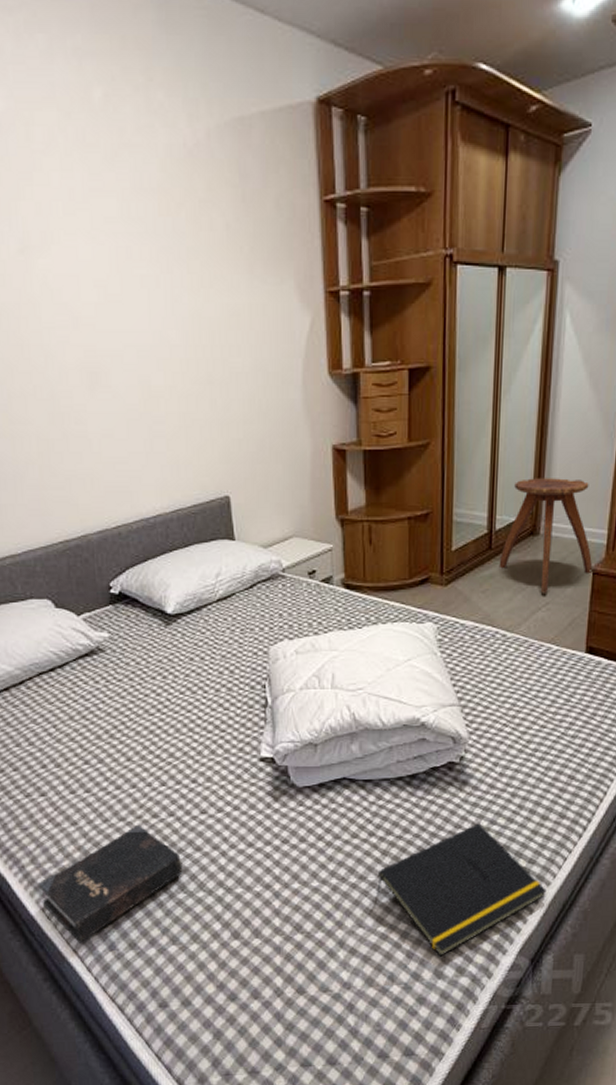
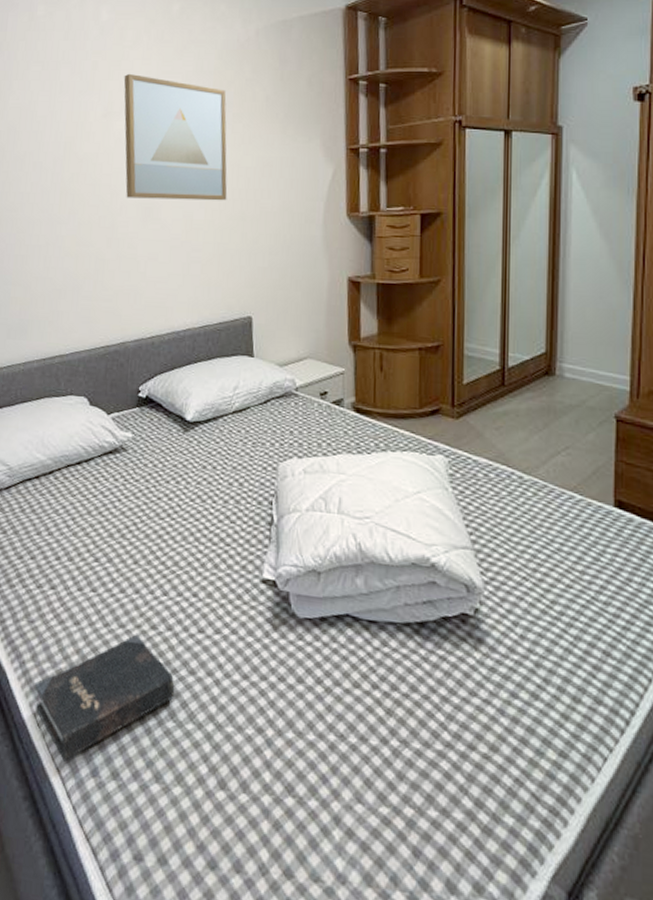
wall art: none [39,190,189,361] -> present [123,73,228,201]
notepad: present [376,823,547,957] -> none [378,693,584,864]
stool: present [499,478,593,594] -> none [512,319,616,438]

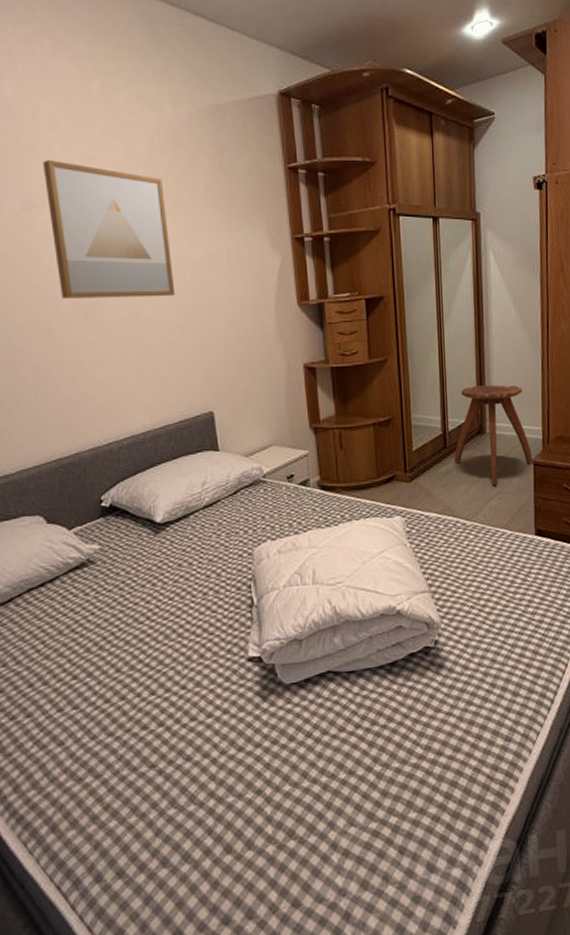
hardback book: present [35,634,175,762] -> none [21,738,173,878]
stool: none [512,319,616,438] -> present [454,385,533,485]

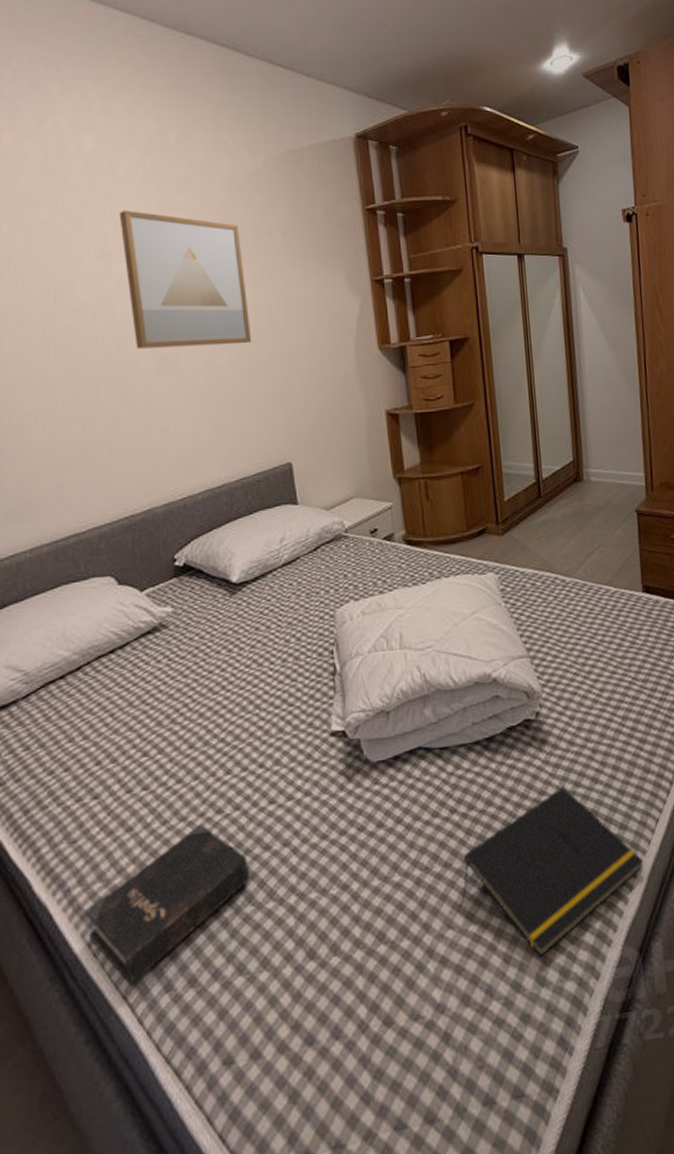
hardback book: none [21,738,173,878] -> present [86,823,250,986]
notepad: none [365,705,524,849] -> present [463,787,643,957]
stool: present [454,385,533,485] -> none [549,428,637,537]

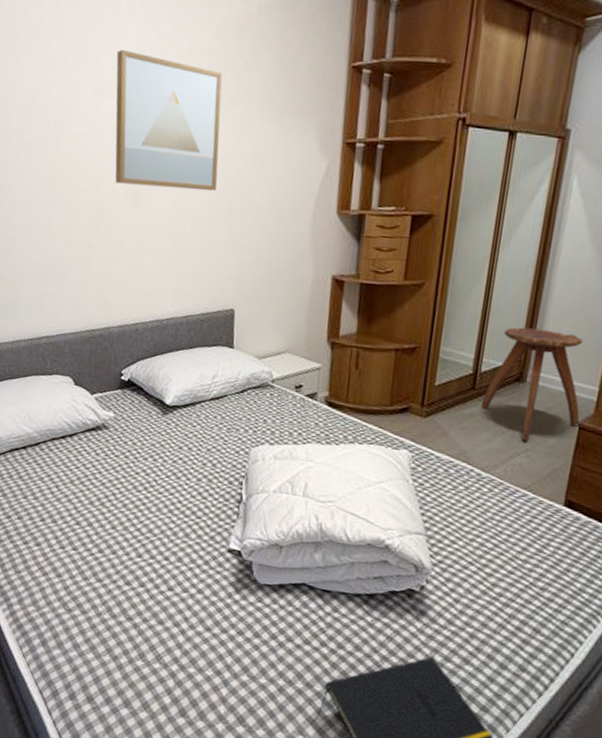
hardback book: present [86,823,250,986] -> none [21,588,145,686]
stool: none [549,428,637,537] -> present [480,327,583,441]

